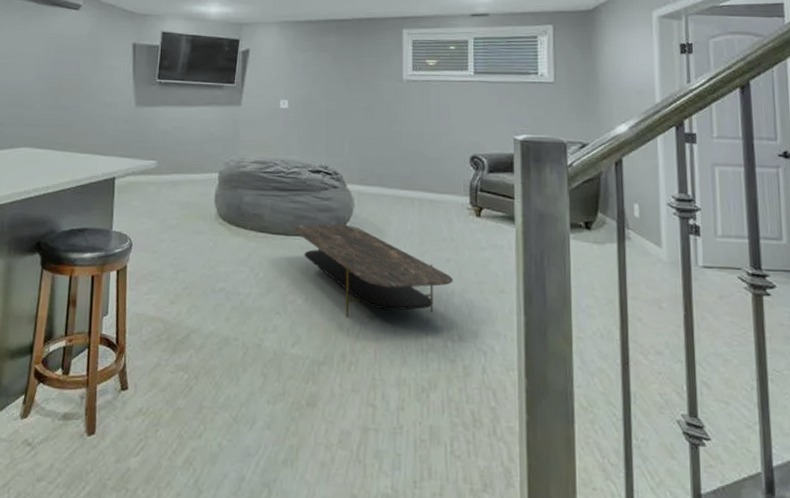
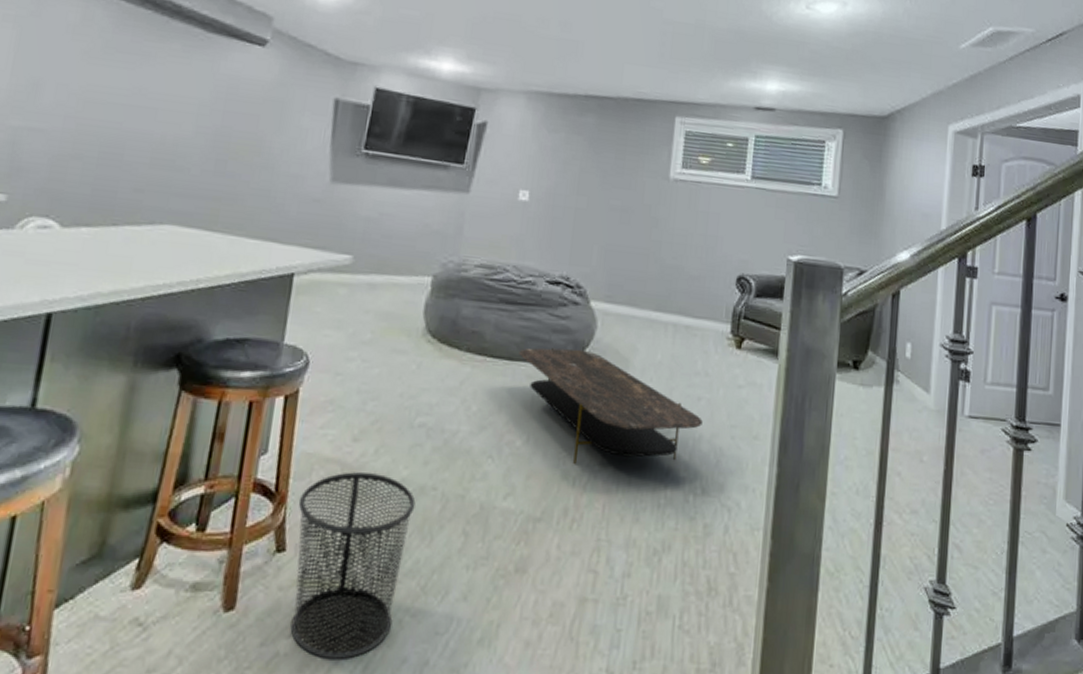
waste bin: none [134,327,223,474] -> present [290,472,416,659]

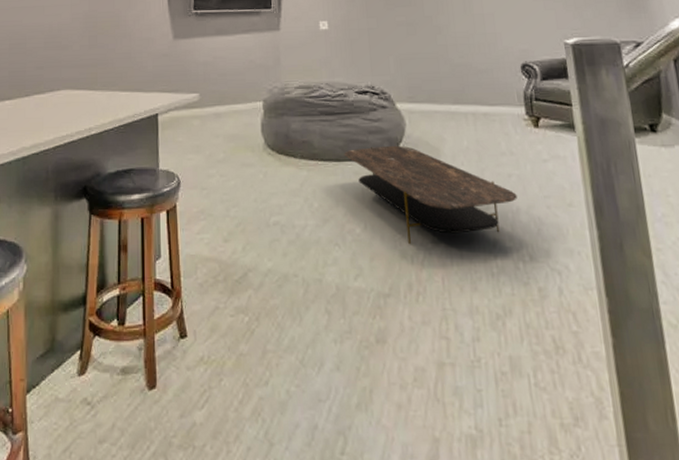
waste bin: present [290,472,416,659] -> none [190,267,283,426]

